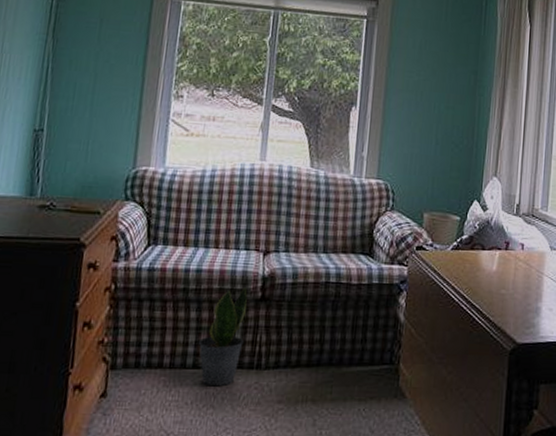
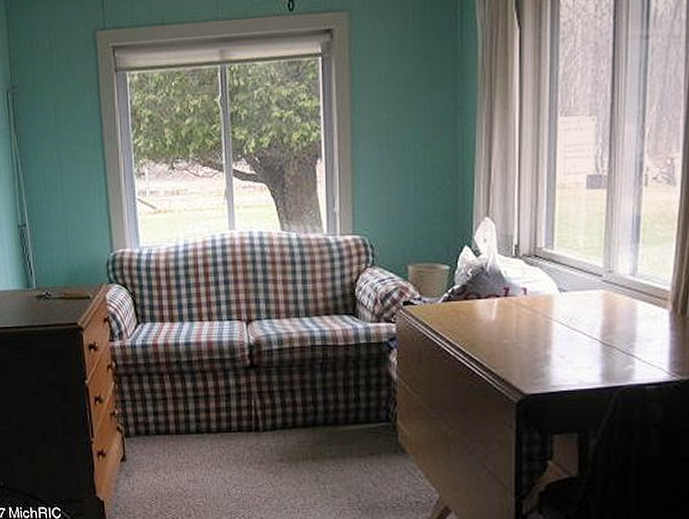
potted plant: present [199,288,247,387] -> none [199,357,240,449]

